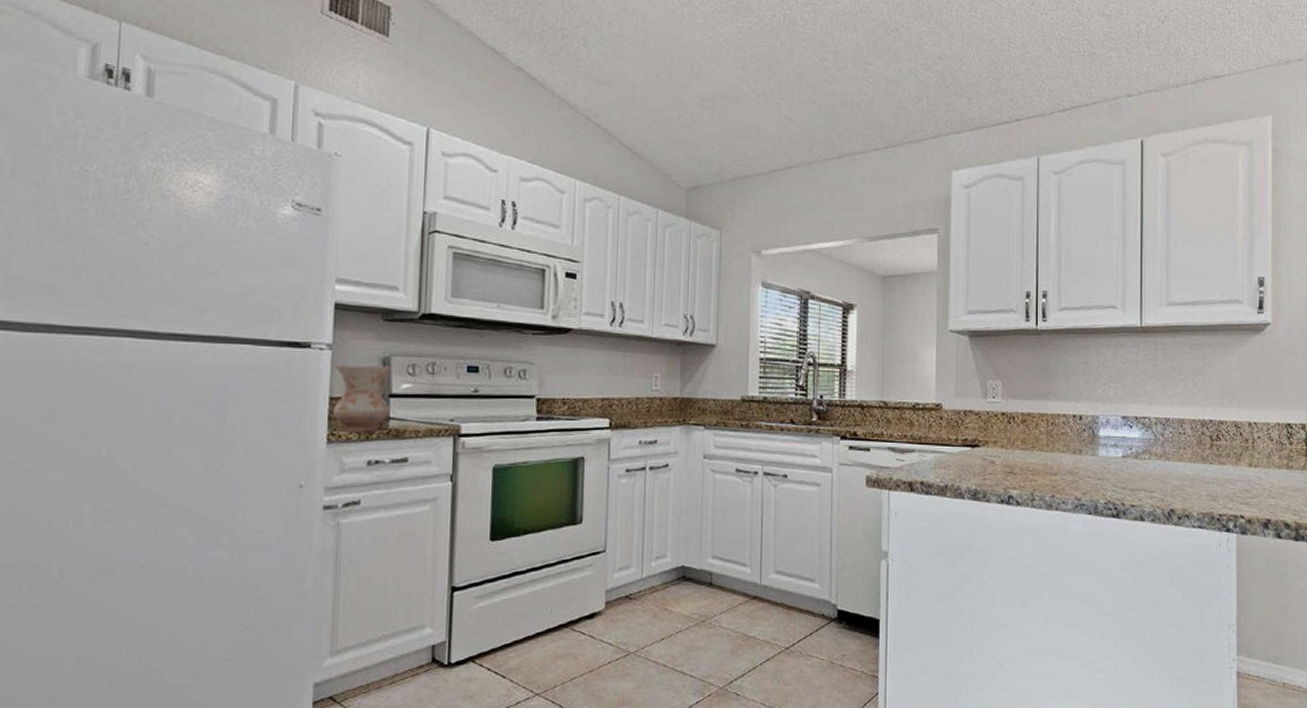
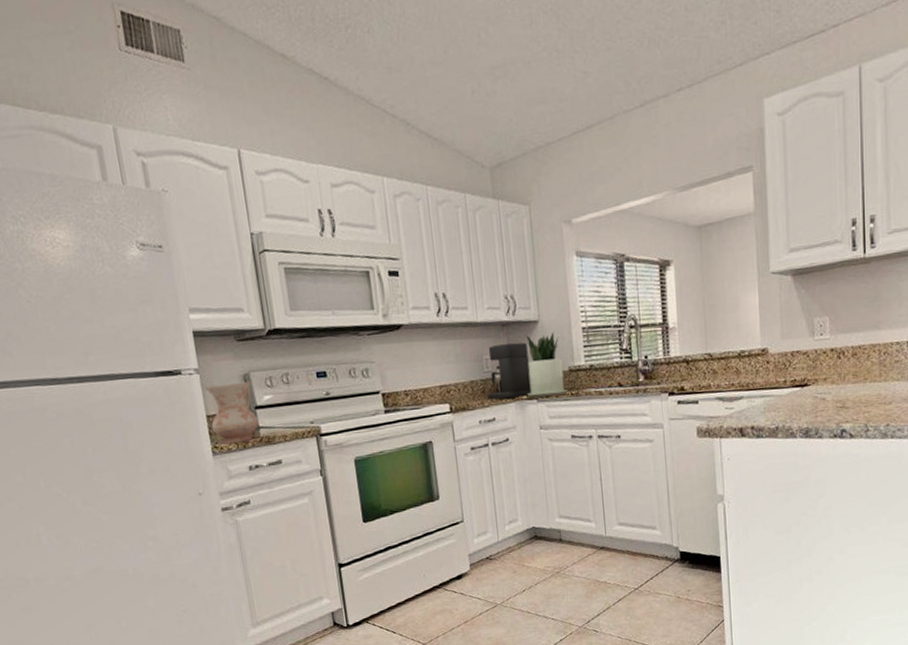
coffee maker: none [652,363,701,422] -> present [487,342,532,400]
planter: none [695,358,738,425] -> present [526,332,568,398]

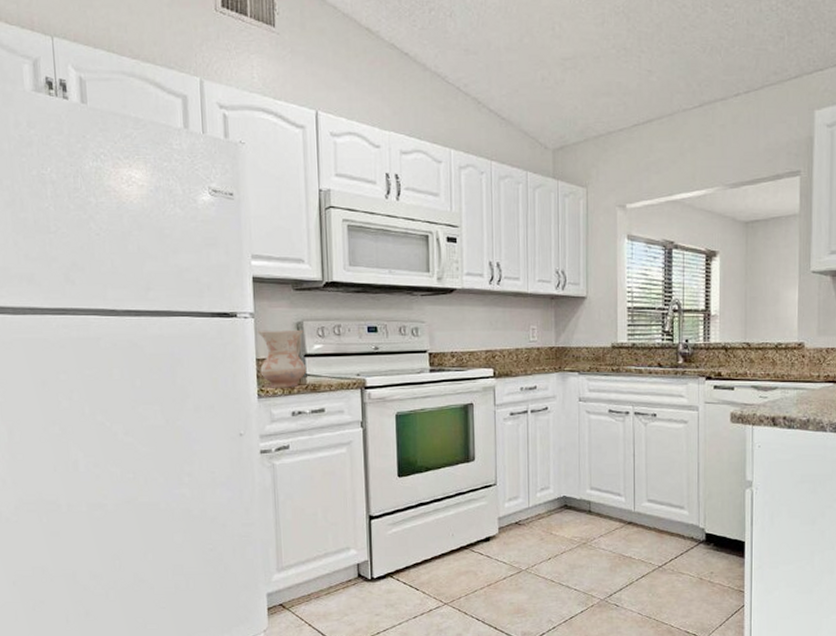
coffee maker: present [487,342,532,400] -> none [531,315,574,369]
planter: present [526,332,568,398] -> none [570,309,609,371]

